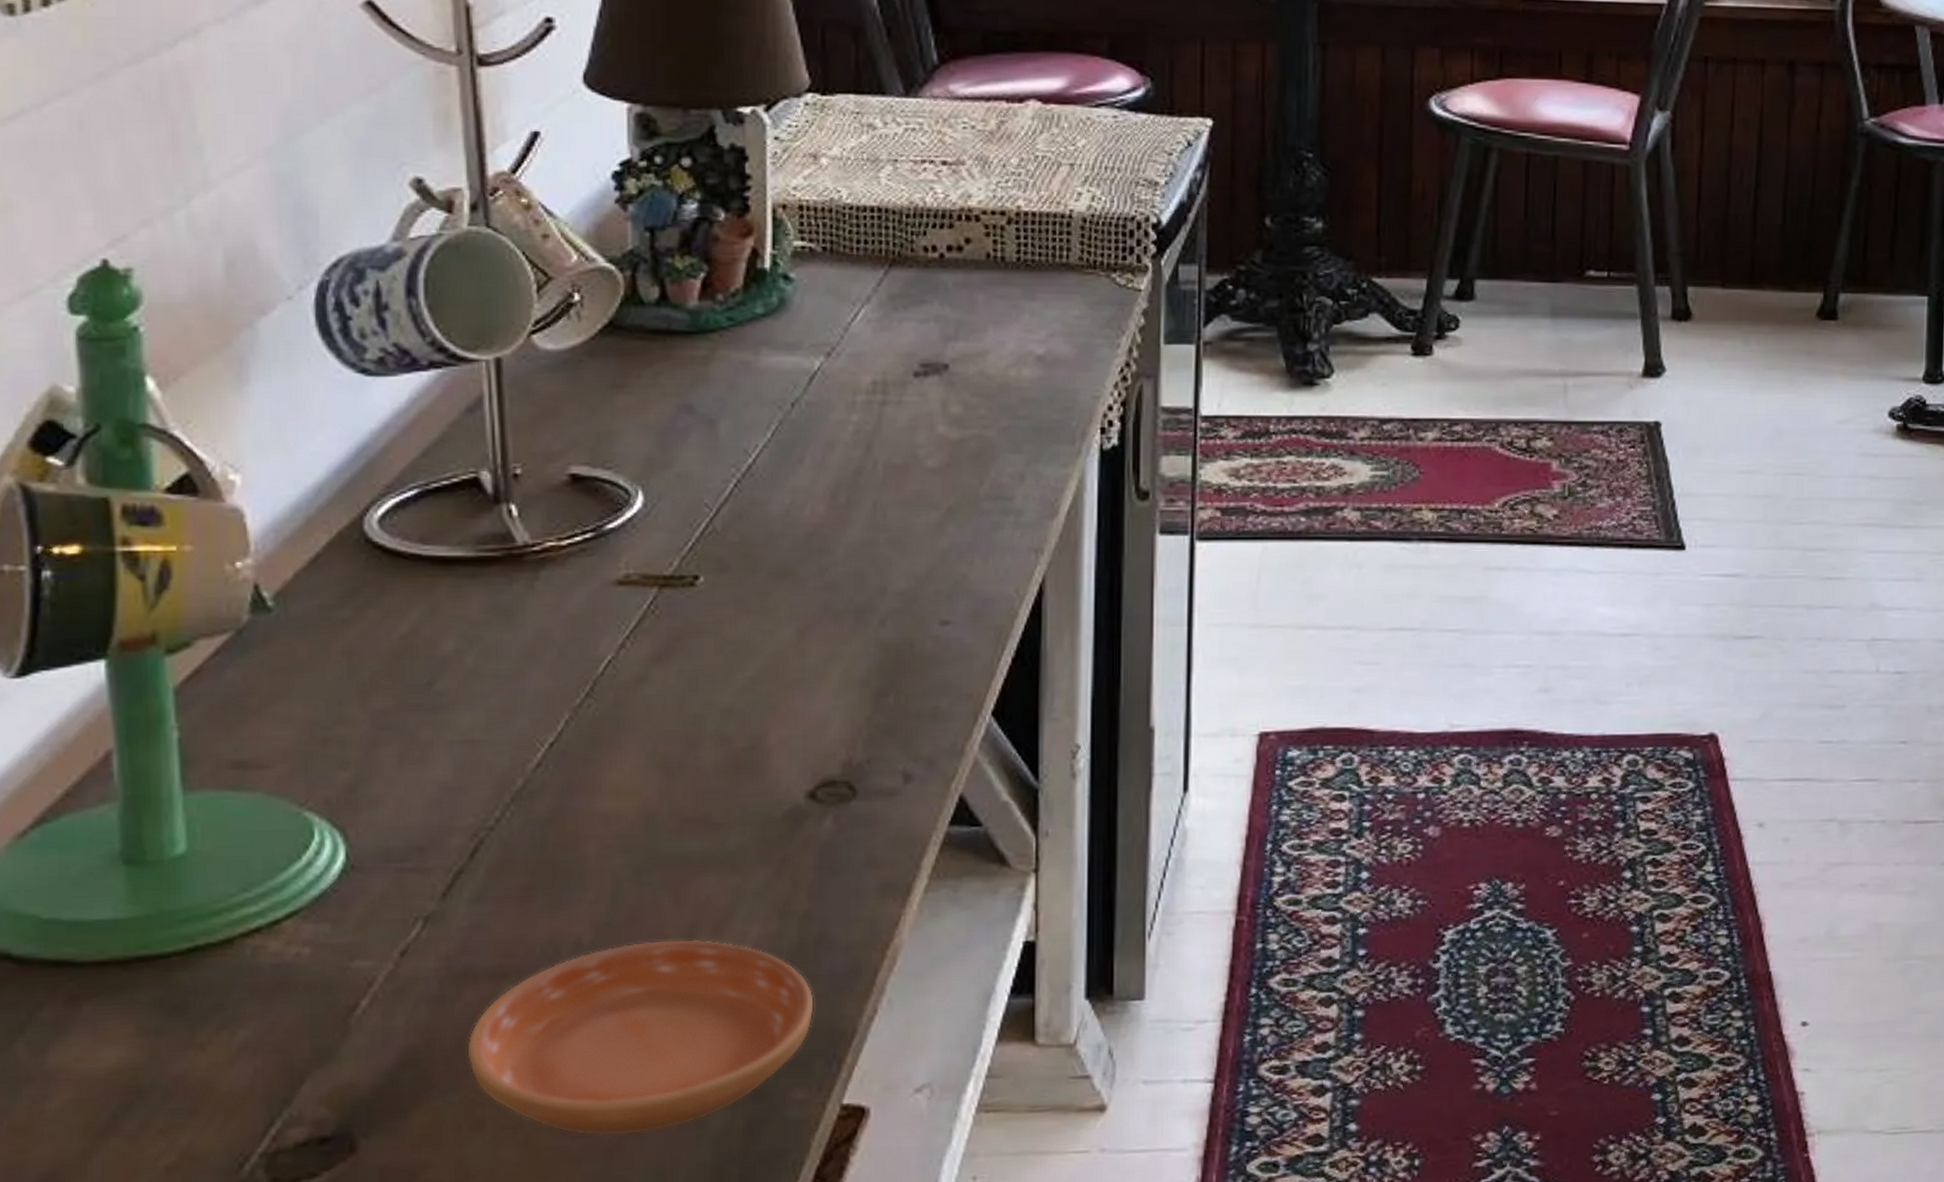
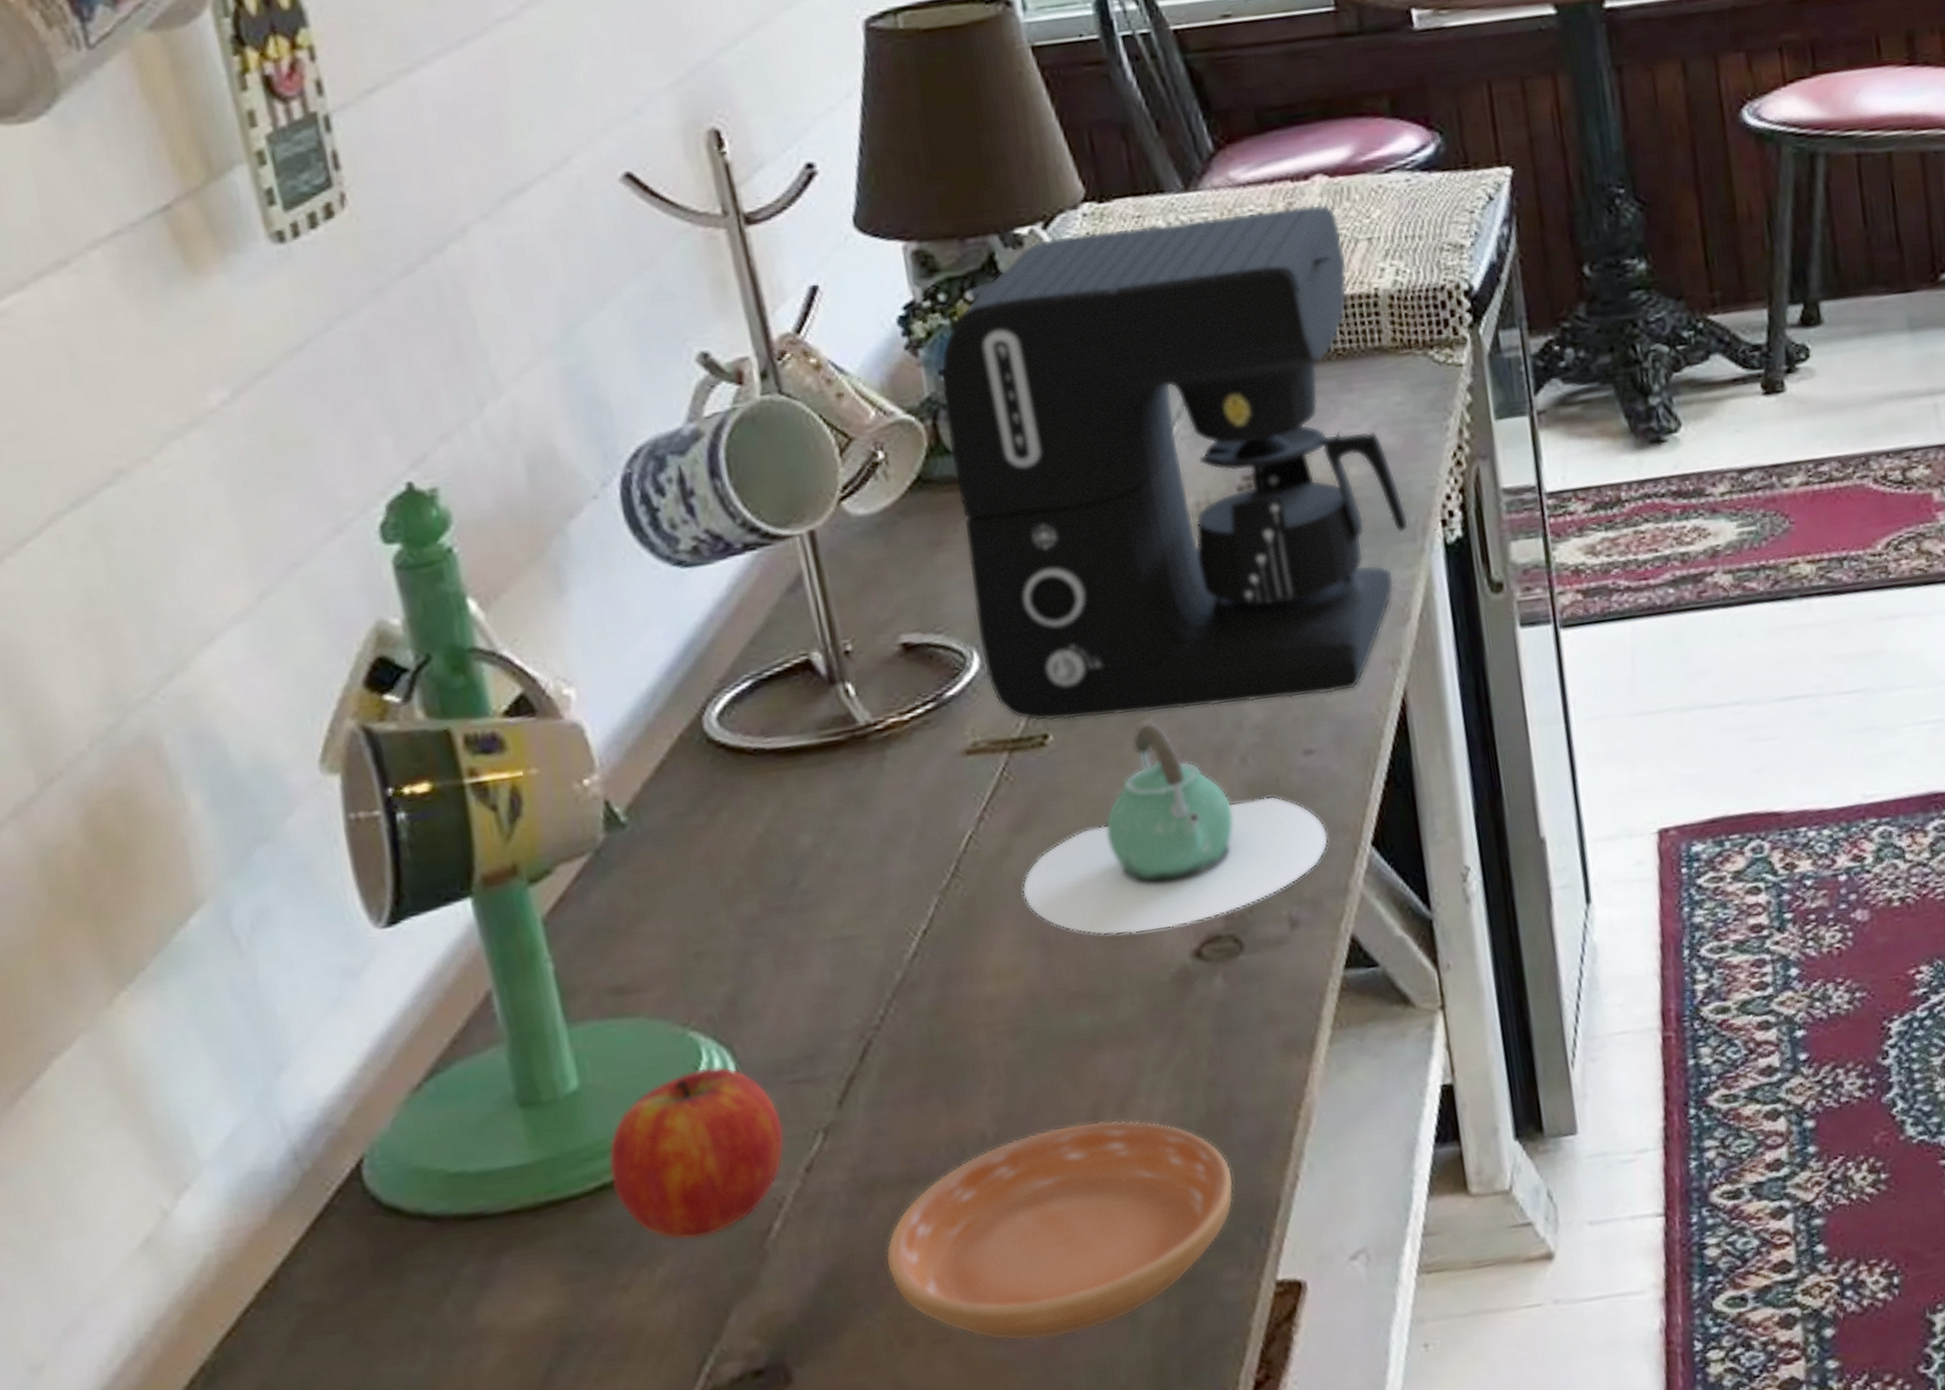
fruit: none [204,847,385,1008] -> present [608,1066,785,1241]
coffee maker: none [644,120,1069,572] -> present [940,204,1409,721]
teapot: none [652,576,952,770] -> present [1022,721,1329,935]

